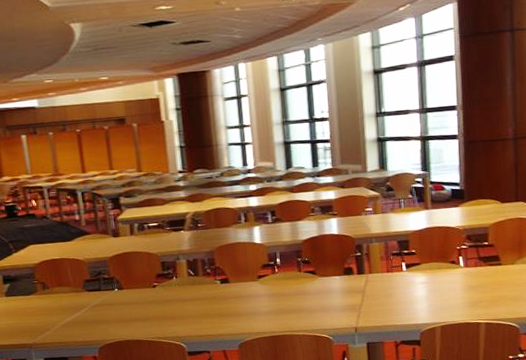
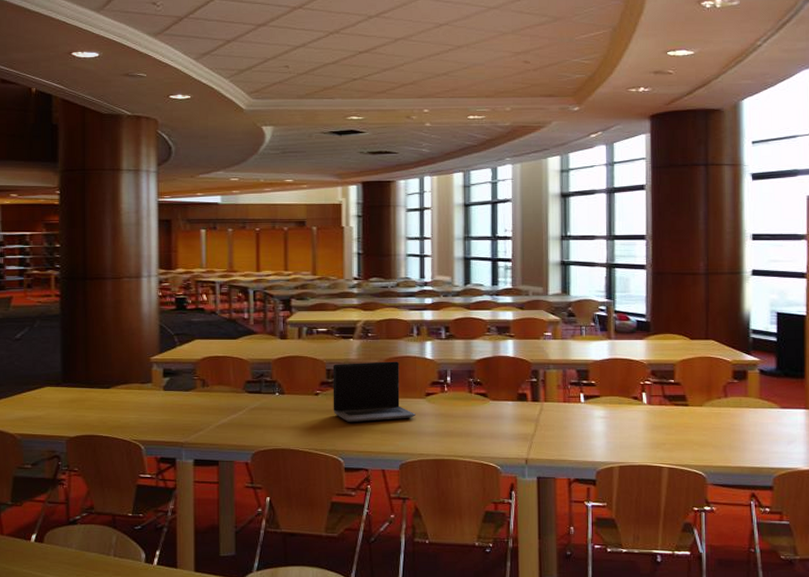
laptop computer: none [167,248,250,310] -> present [333,361,416,423]

